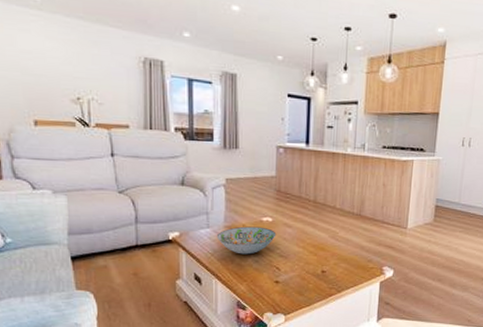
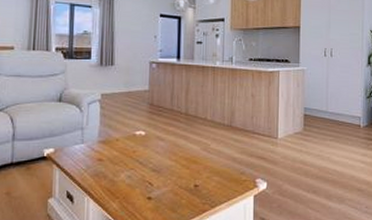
decorative bowl: present [216,226,277,255] -> none [90,140,149,170]

